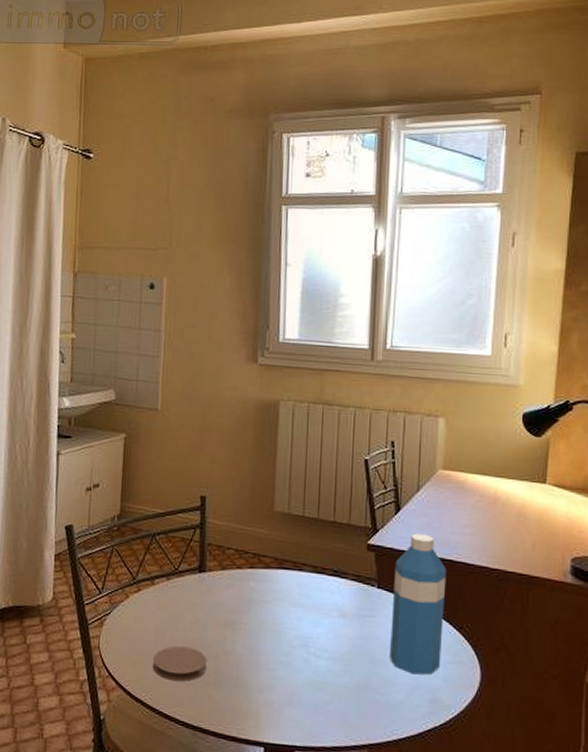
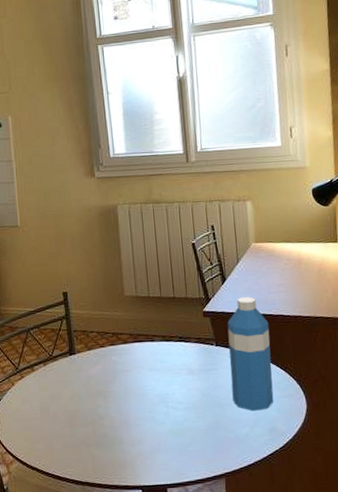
coaster: present [152,646,207,682] -> none [41,418,86,448]

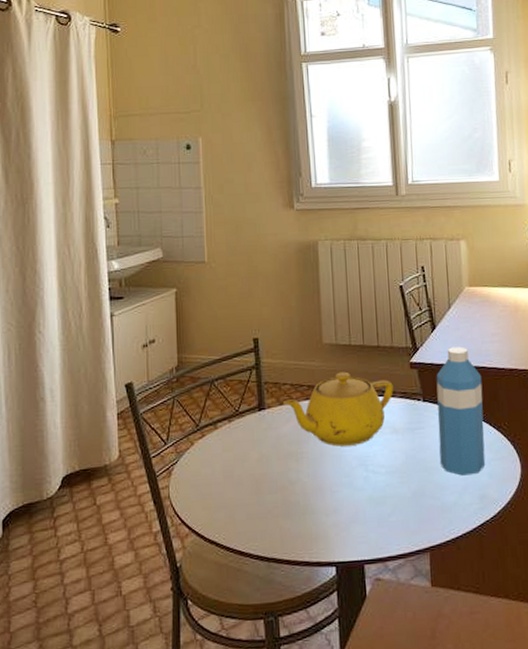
teapot: none [90,320,189,386] -> present [282,371,393,447]

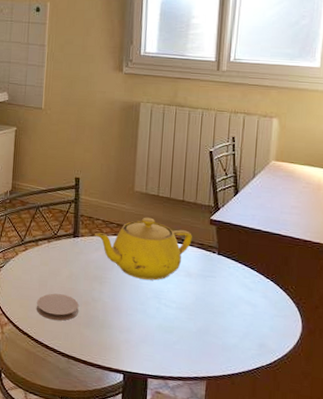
coaster: none [222,483,274,518] -> present [36,293,79,321]
water bottle: present [436,347,486,476] -> none [226,212,276,325]

